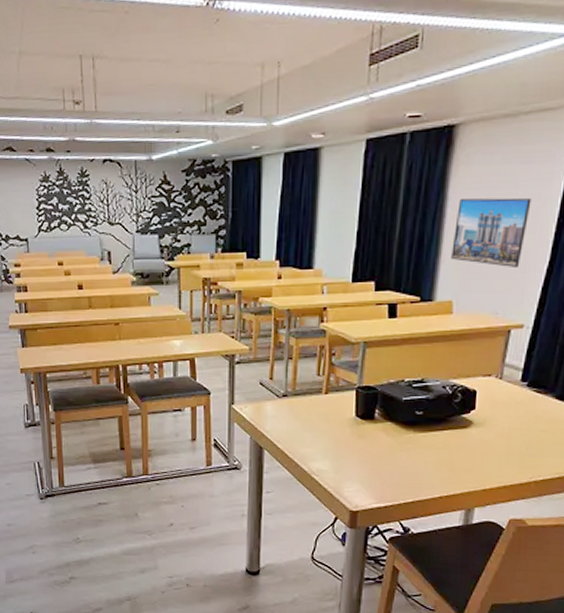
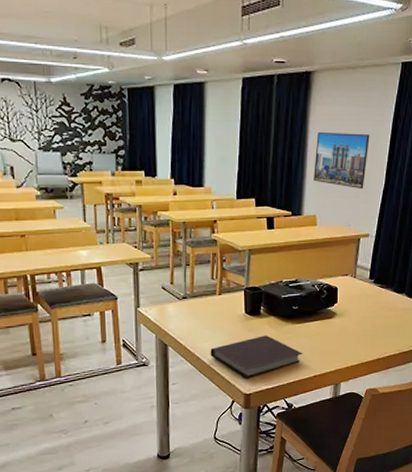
notebook: none [312,444,427,493] -> present [210,335,303,378]

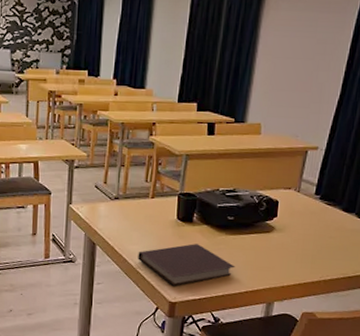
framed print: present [314,132,370,190] -> none [261,38,327,100]

